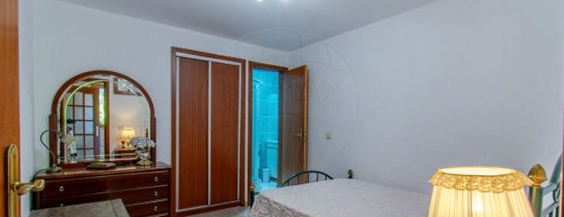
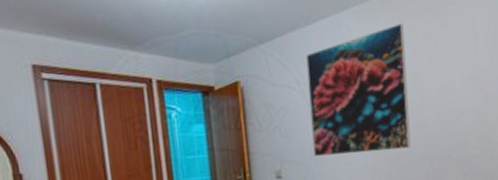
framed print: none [357,27,442,127] -> present [306,23,411,157]

